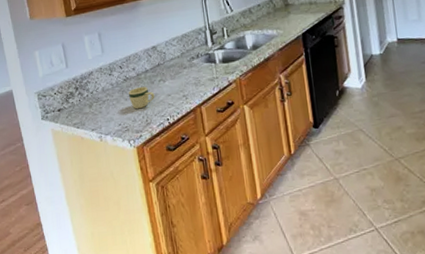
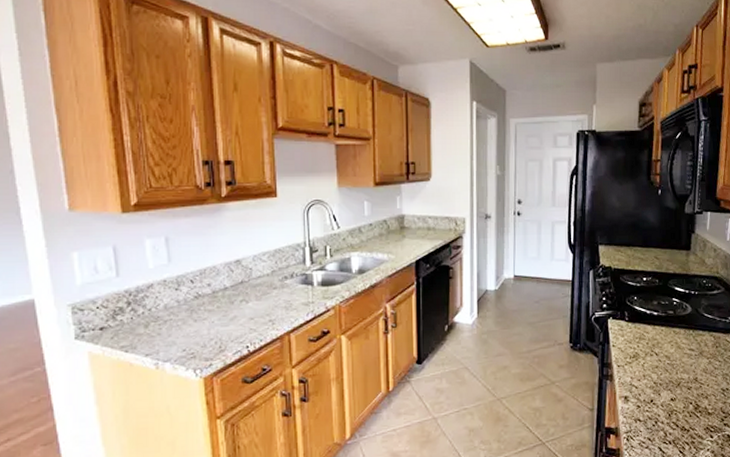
mug: present [129,87,155,109] -> none [200,307,234,333]

